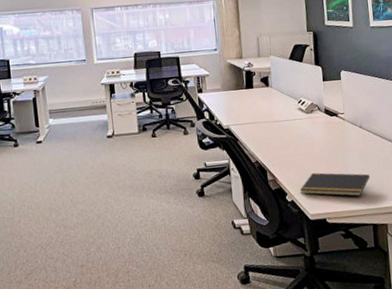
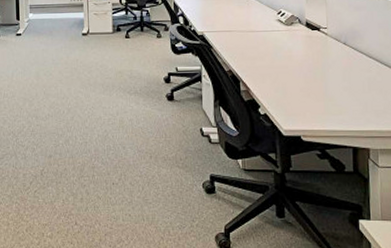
notepad: present [300,172,370,197] -> none [274,87,353,116]

